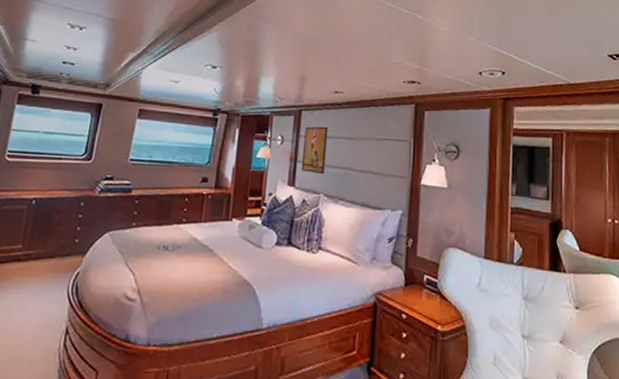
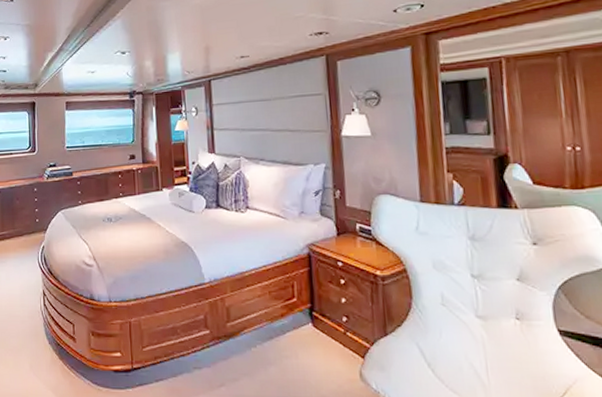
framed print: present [301,126,328,175] -> none [217,92,242,139]

